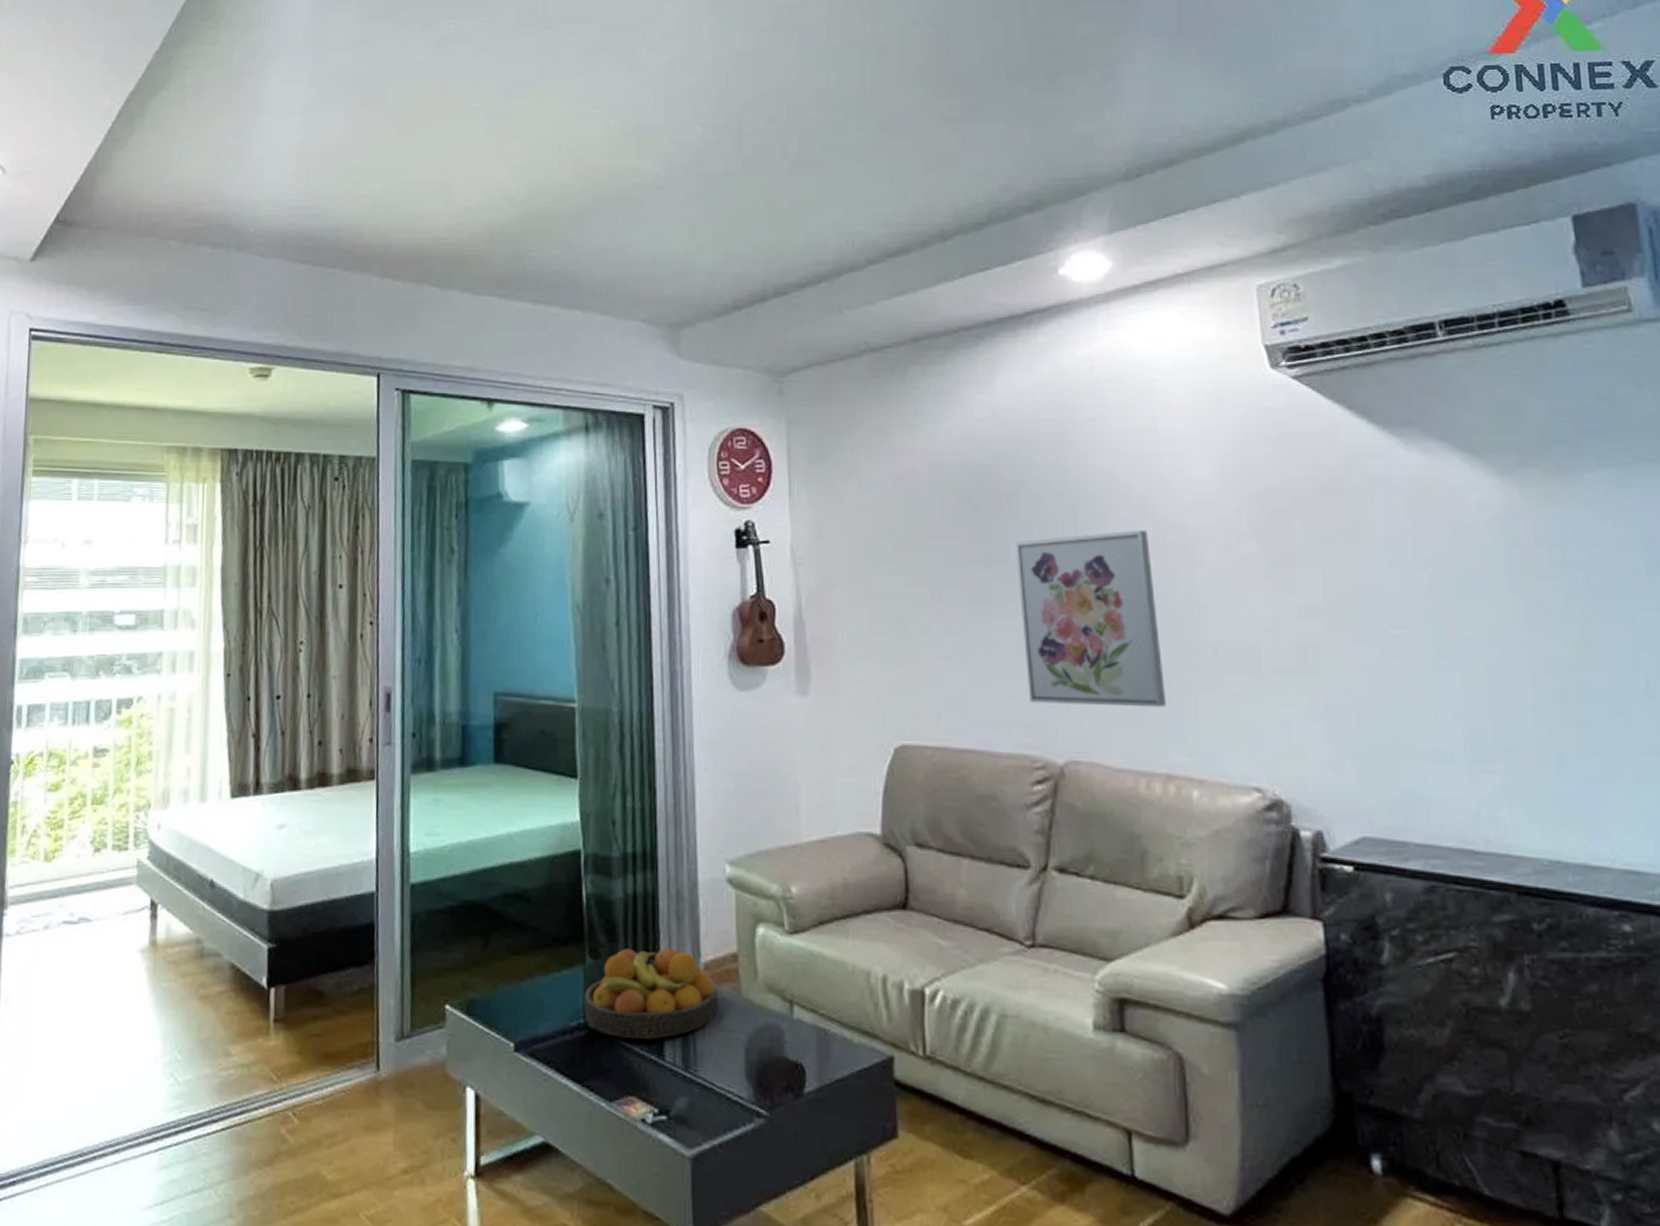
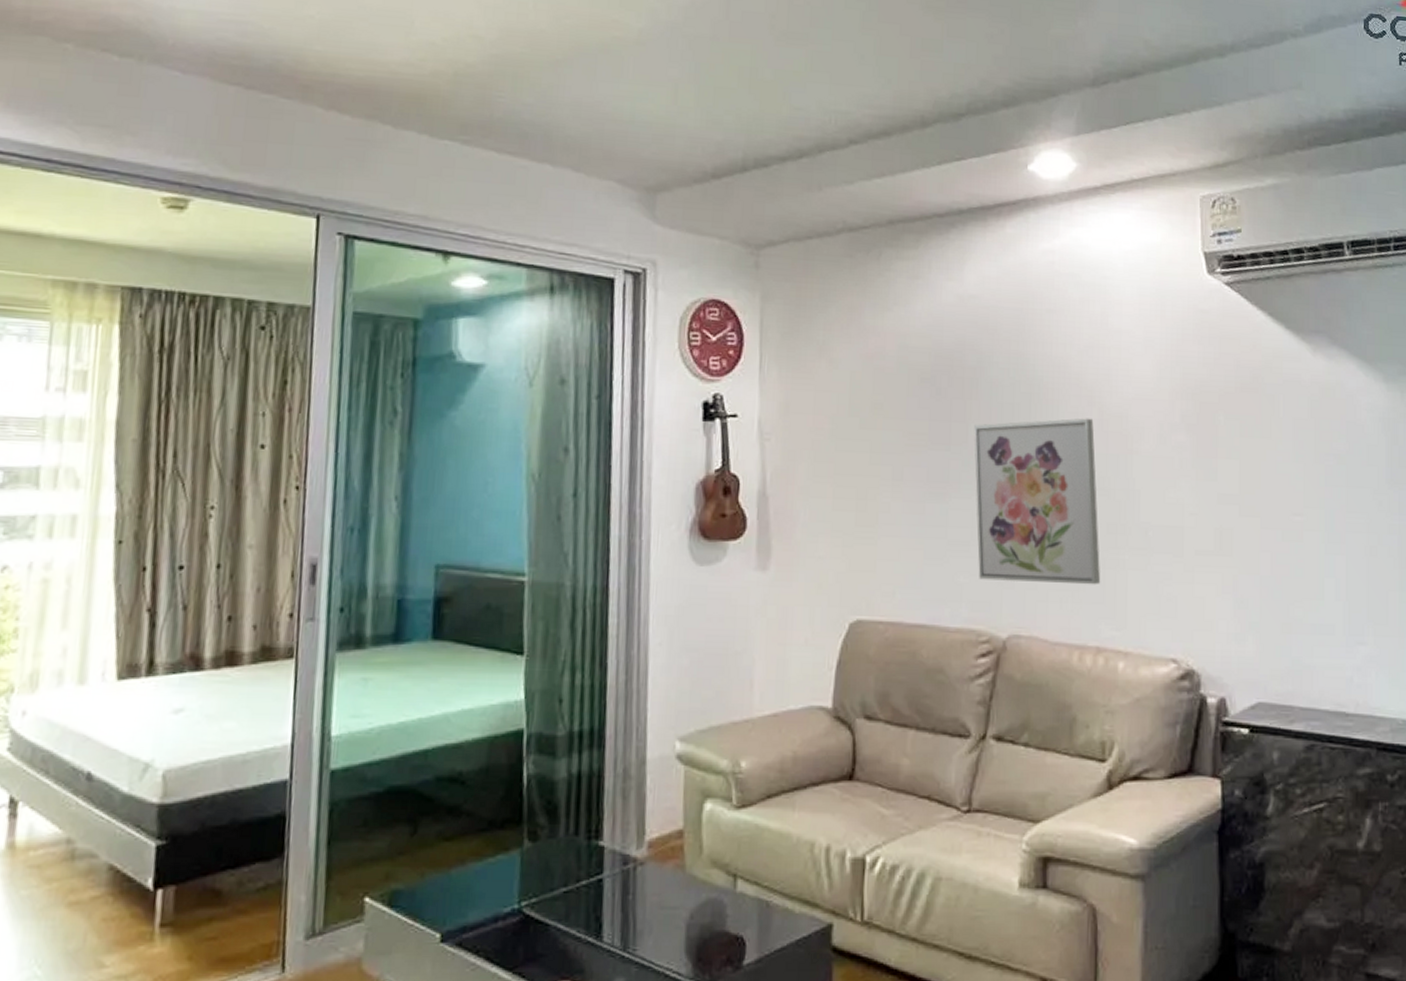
fruit bowl: present [583,947,718,1039] -> none [518,827,661,921]

